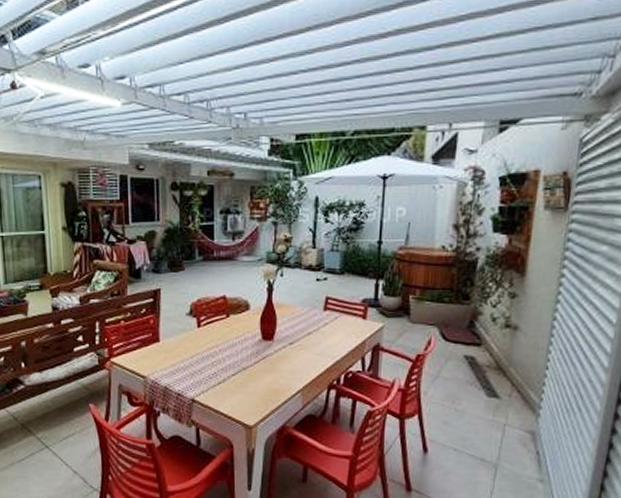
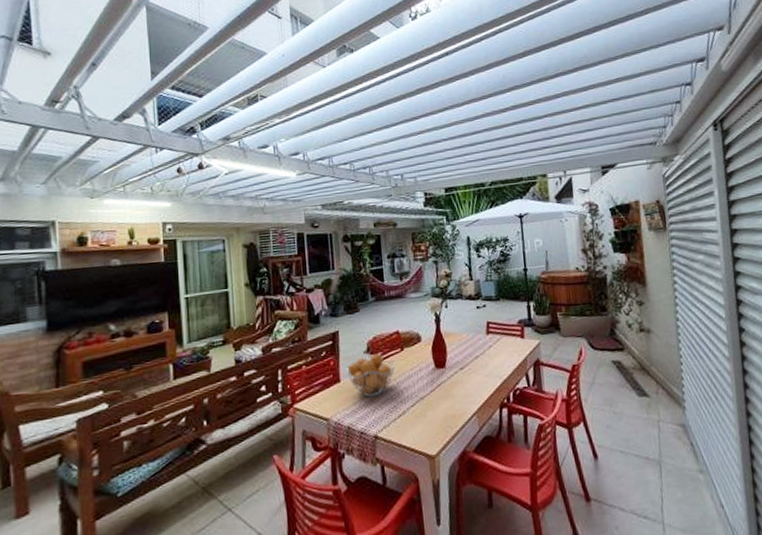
fruit basket: none [166,317,219,361] -> present [346,354,396,397]

